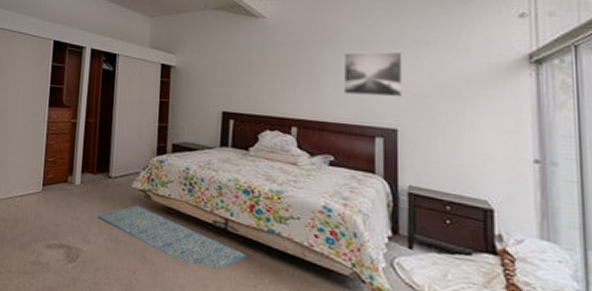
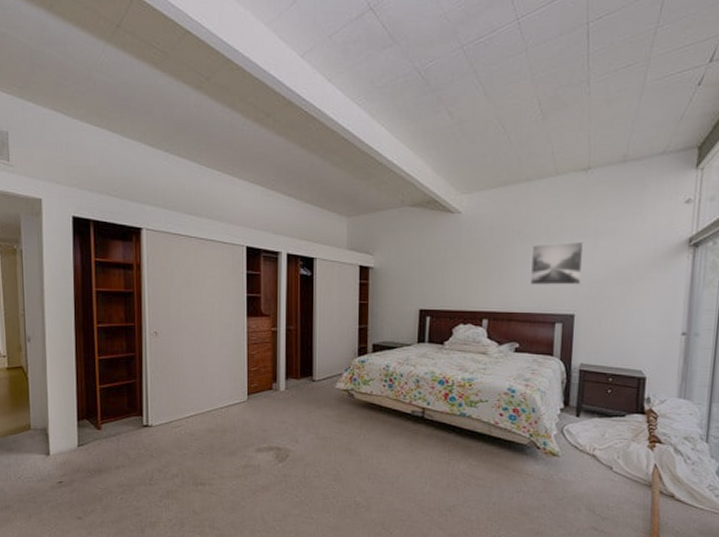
rug: present [98,205,248,269] -> none [305,404,443,451]

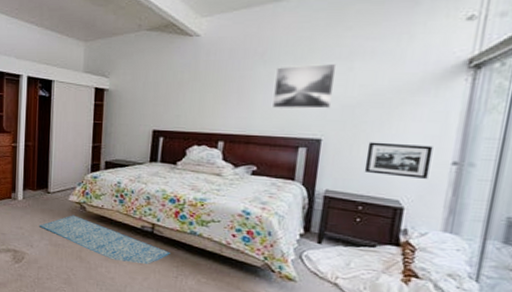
rug: none [305,404,443,451] -> present [39,215,172,264]
picture frame: none [612,316,666,349] -> present [364,142,433,179]

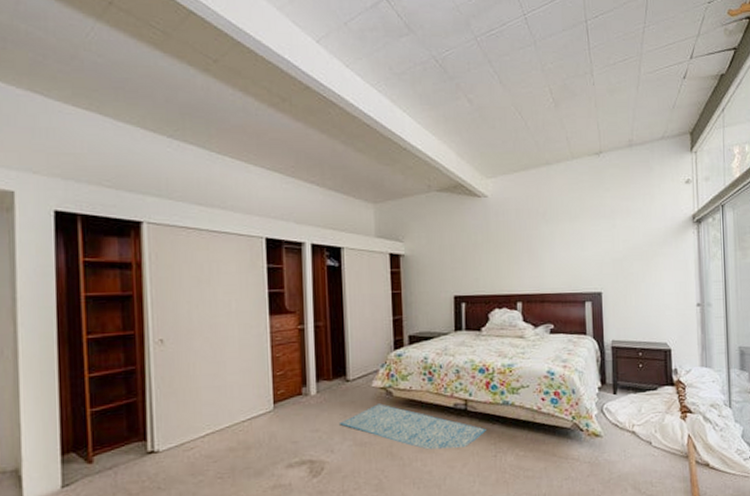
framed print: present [273,63,337,109] -> none [557,221,605,265]
picture frame: present [364,142,433,179] -> none [637,291,683,321]

